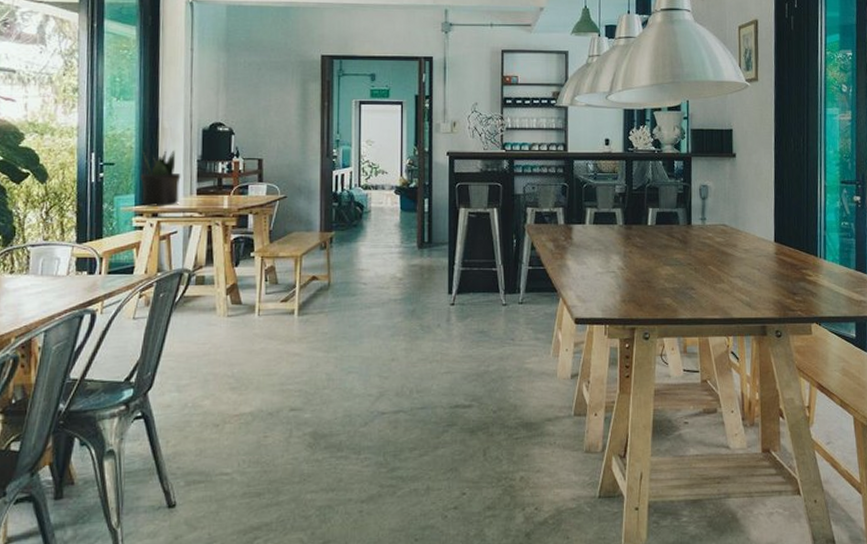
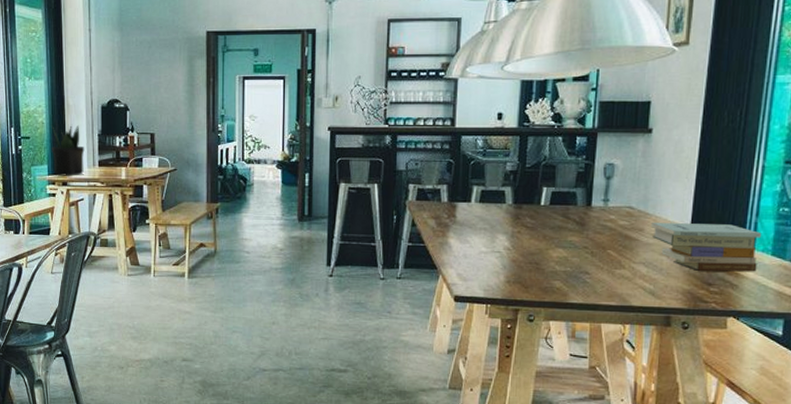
books: none [742,238,830,282] -> present [650,223,761,272]

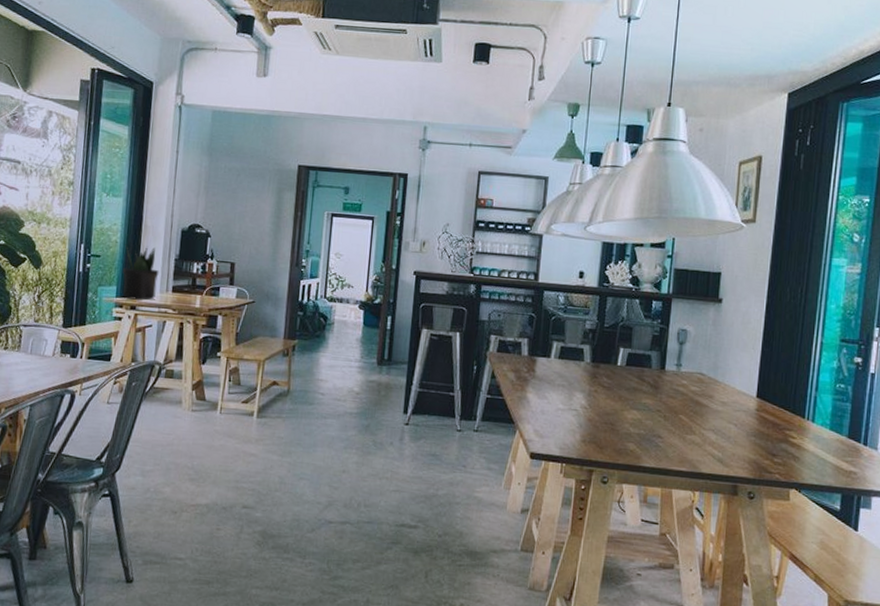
books: present [650,223,761,272] -> none [719,390,820,445]

